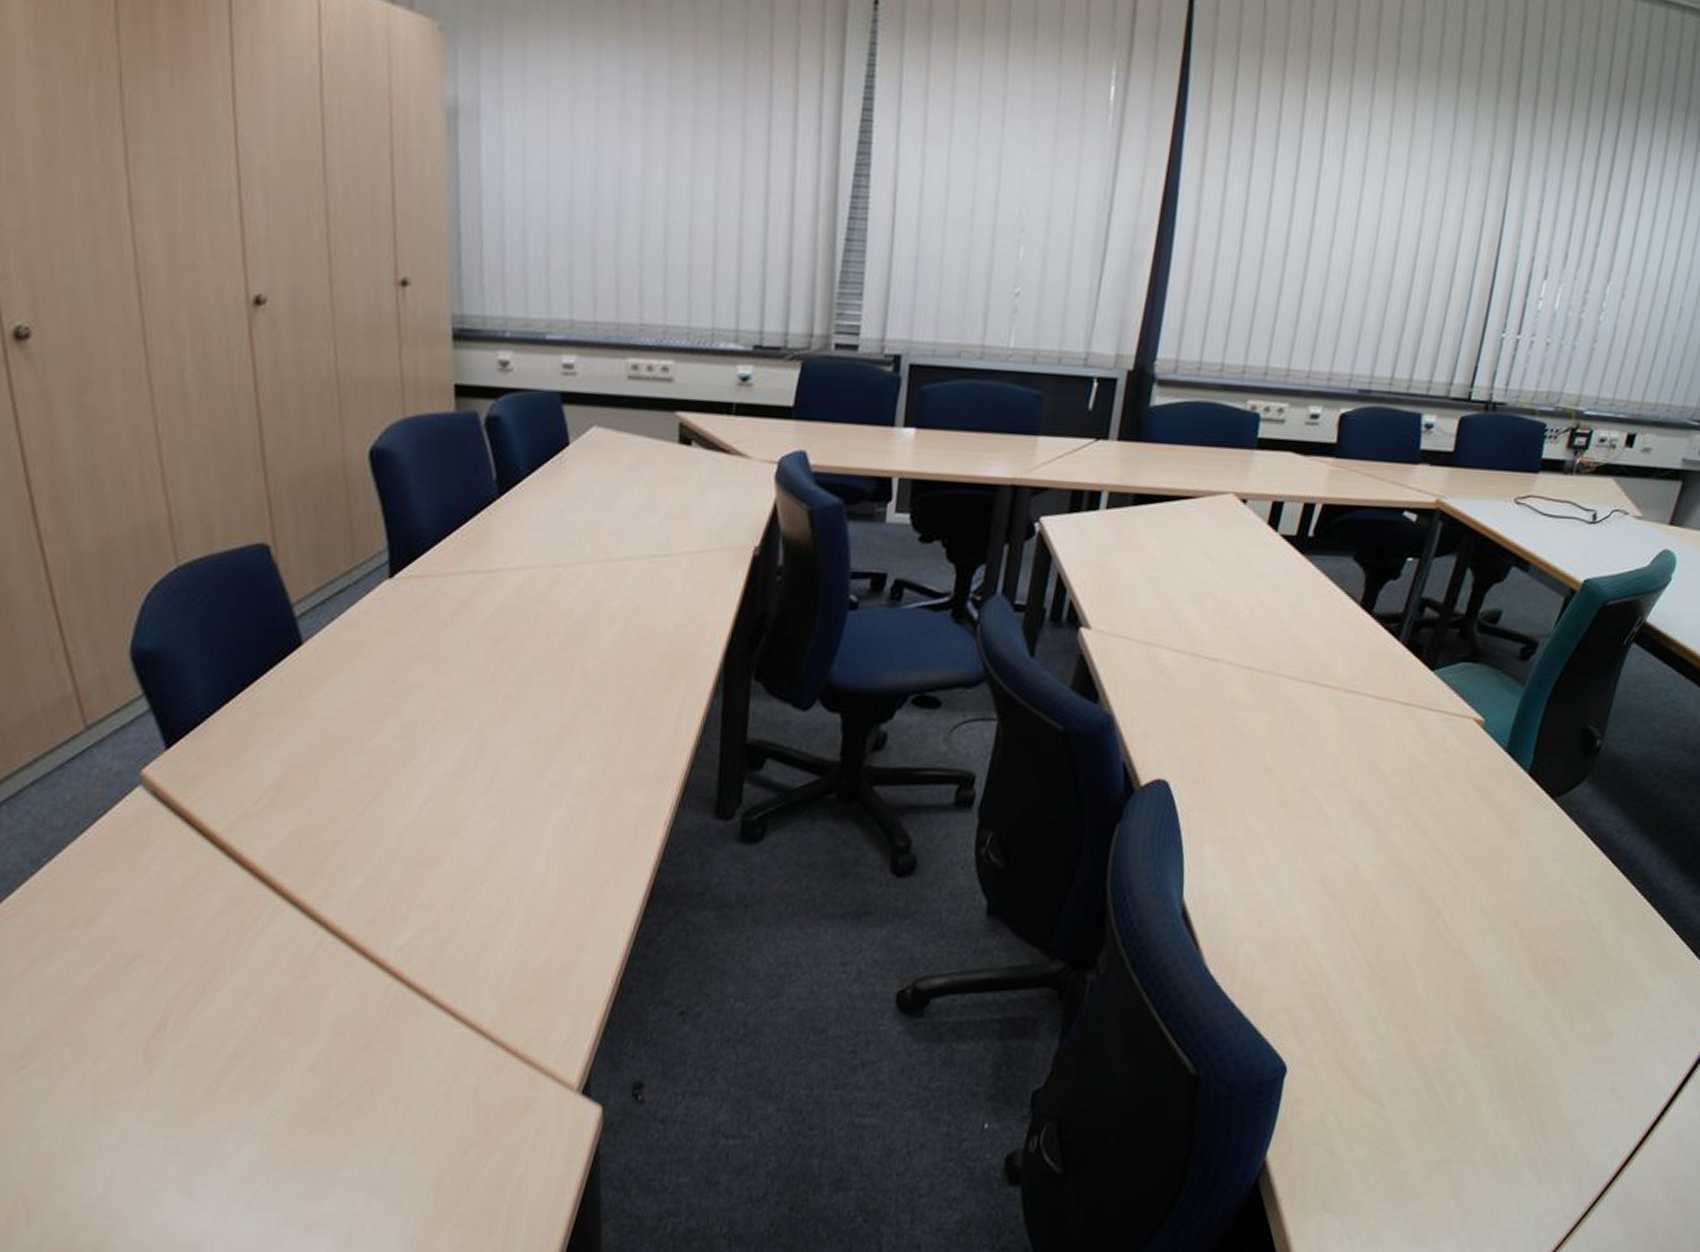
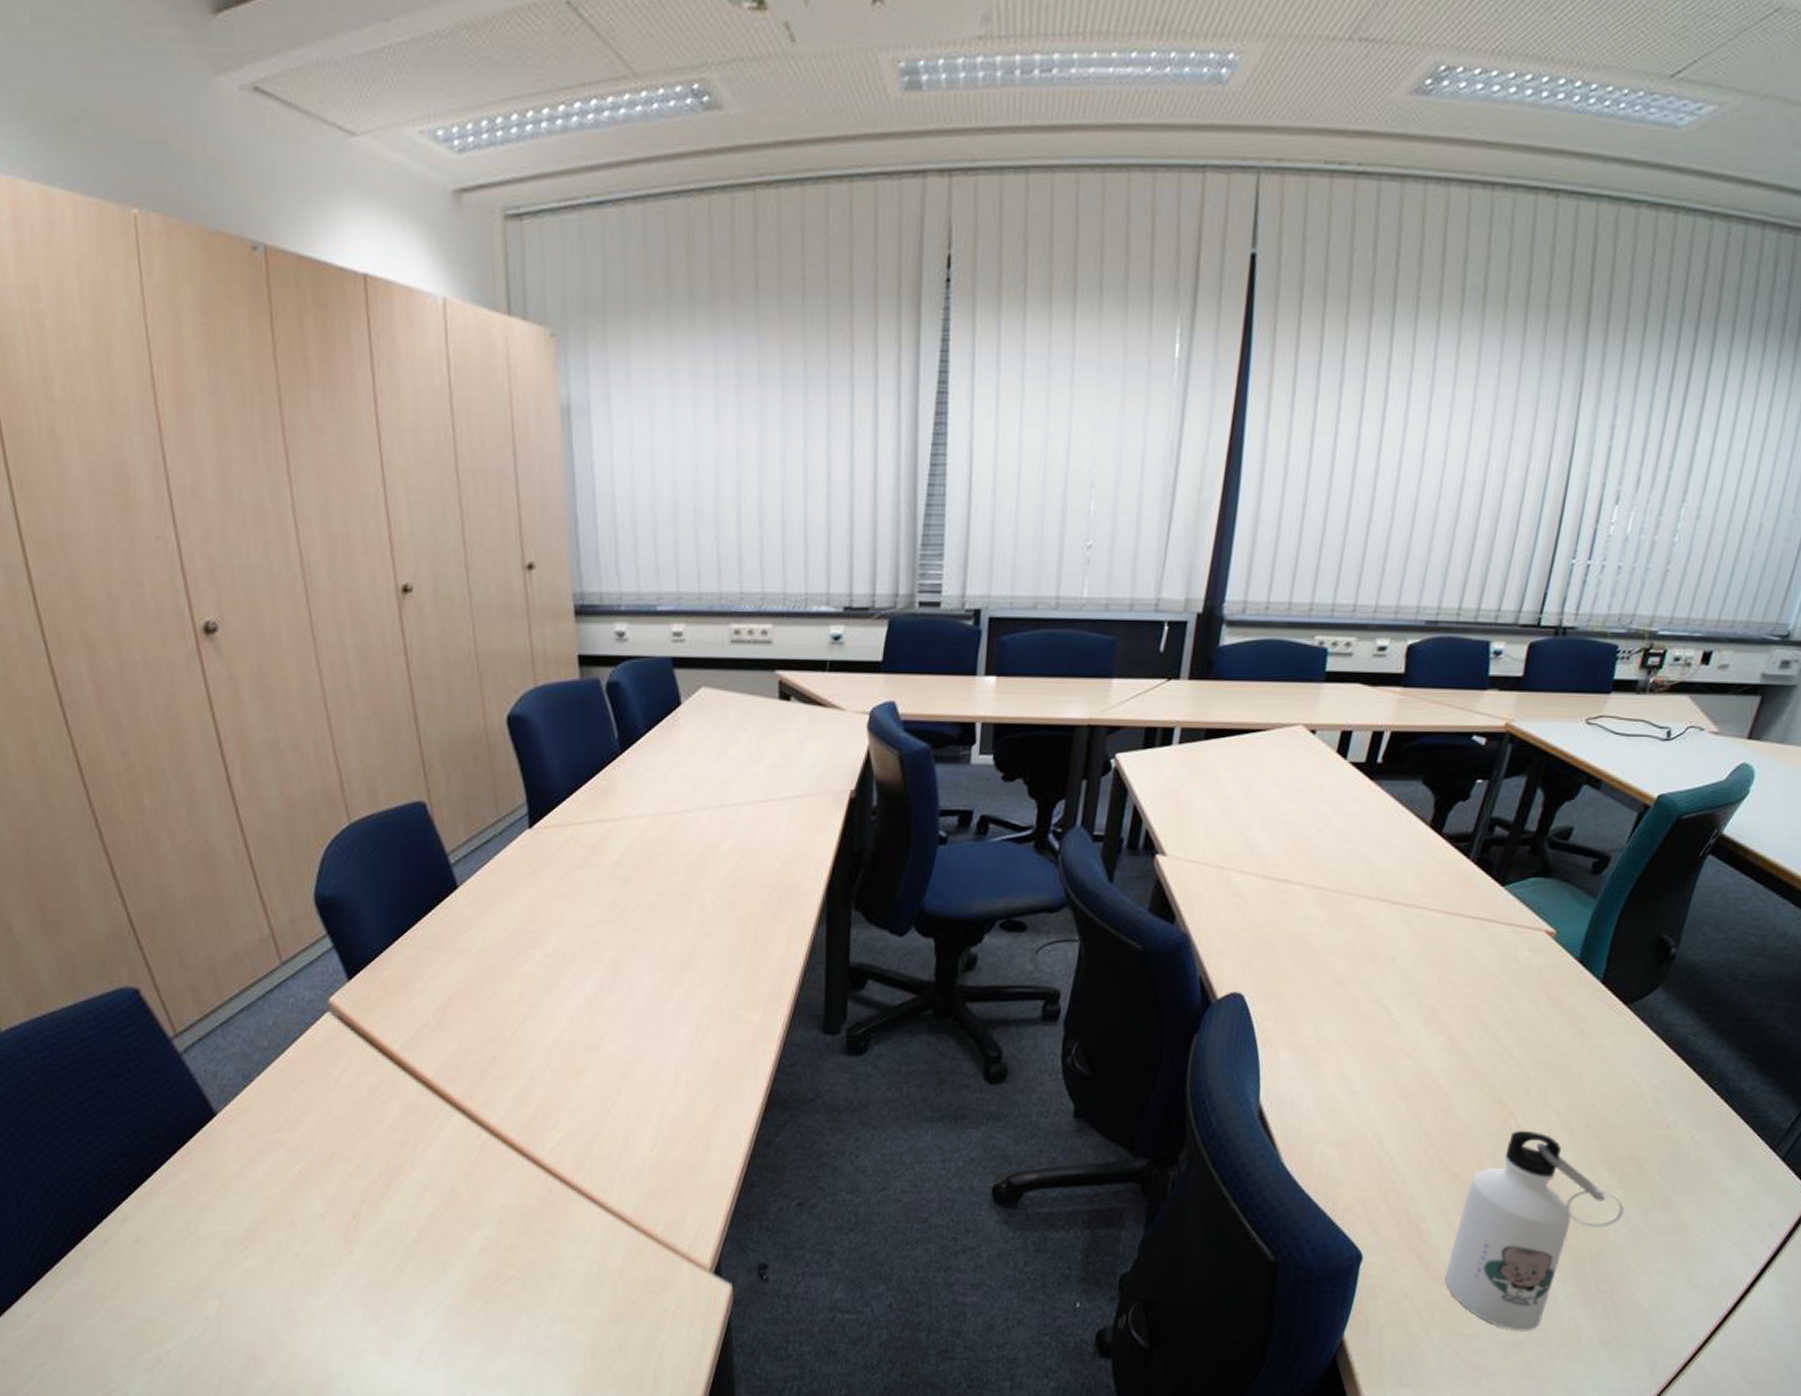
water bottle: none [1370,931,1550,1149] -> present [1444,1130,1624,1331]

